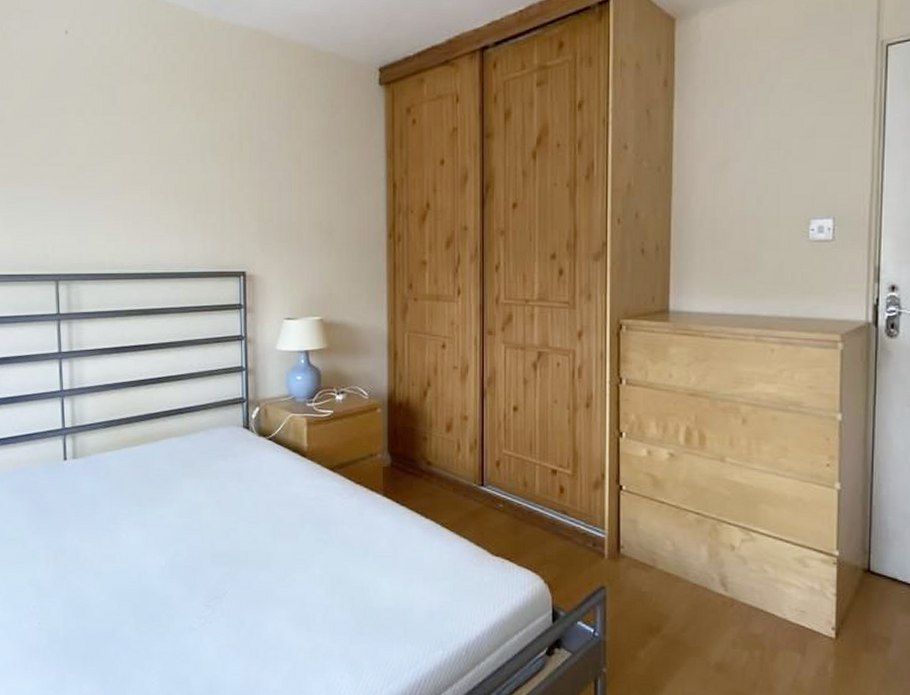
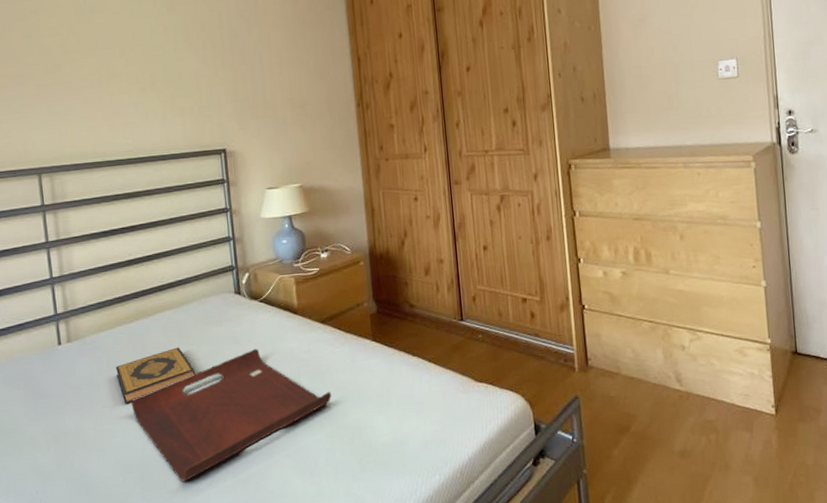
hardback book: none [118,477,197,530] -> present [116,347,196,405]
serving tray: none [130,488,335,618] -> present [130,348,332,482]

